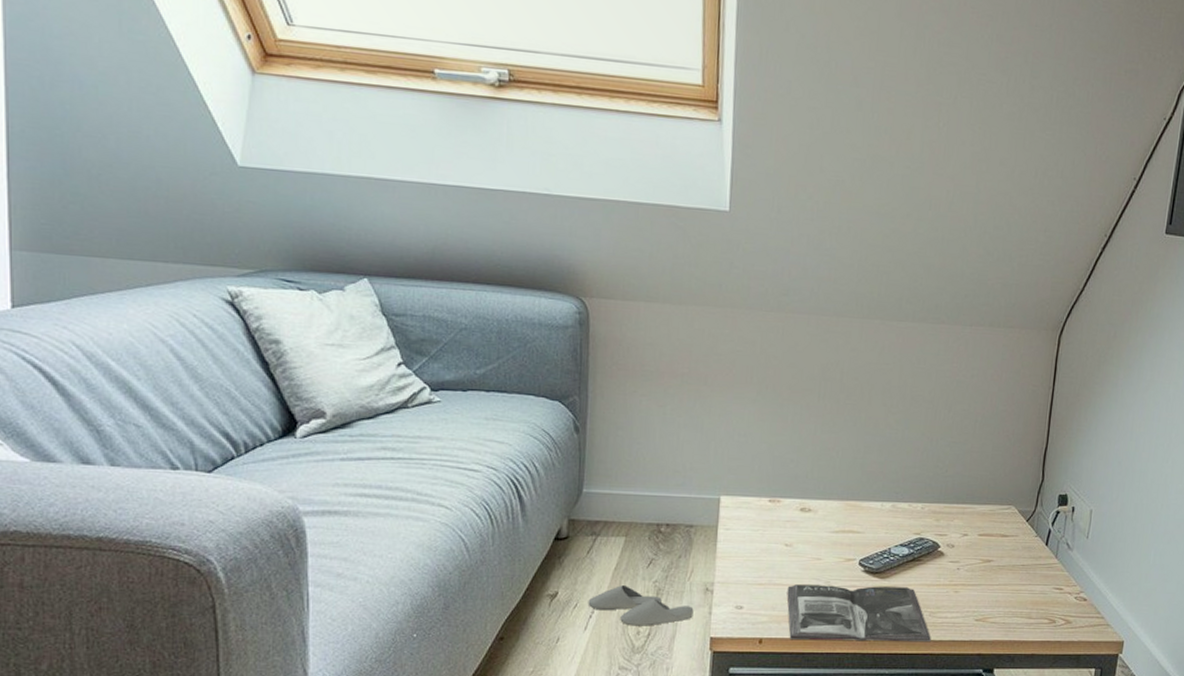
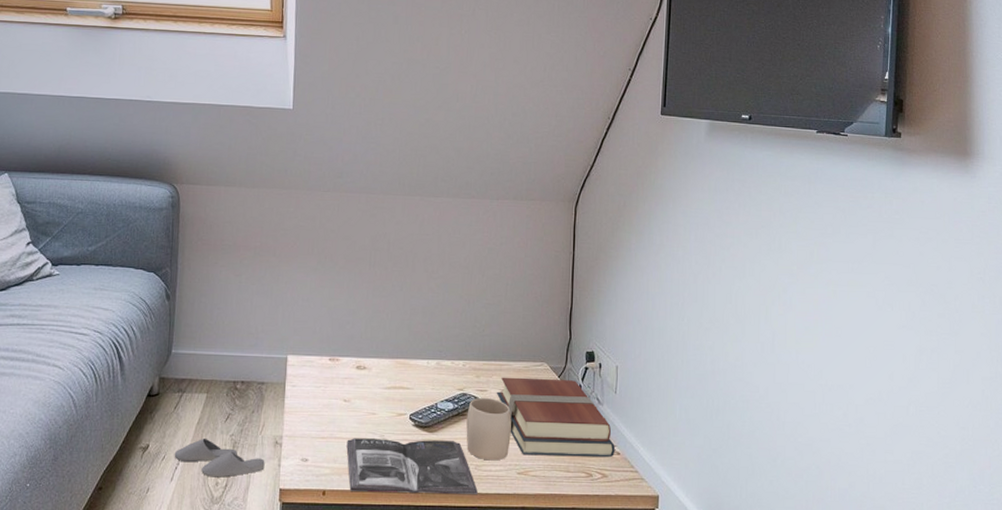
mug: none [921,542,972,608] -> present [466,397,512,461]
books: none [957,520,1082,604] -> present [496,377,615,458]

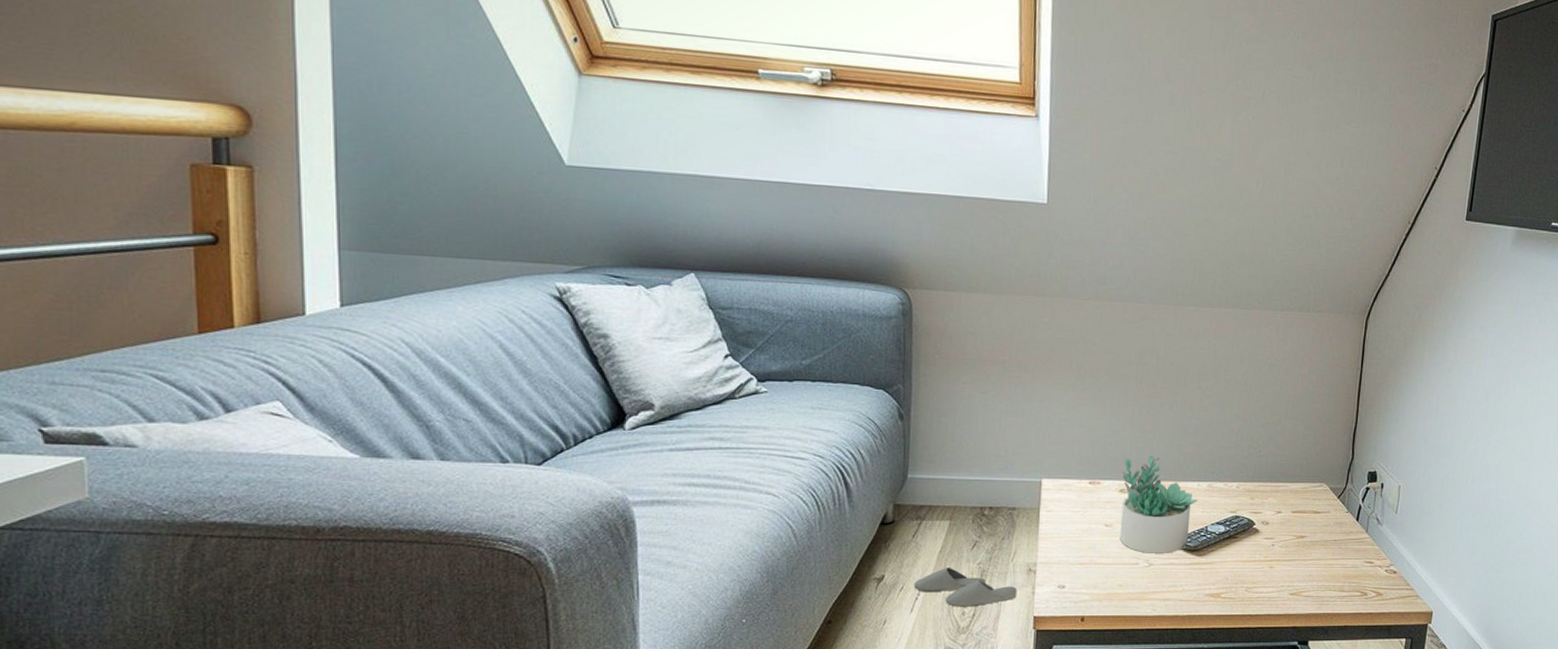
magazine: present [346,438,478,495] -> none [1107,563,1248,617]
succulent plant: none [357,333,428,429] -> present [1119,455,1198,553]
mug: present [466,397,512,461] -> none [1237,519,1286,582]
books: present [496,377,615,458] -> none [1271,498,1392,577]

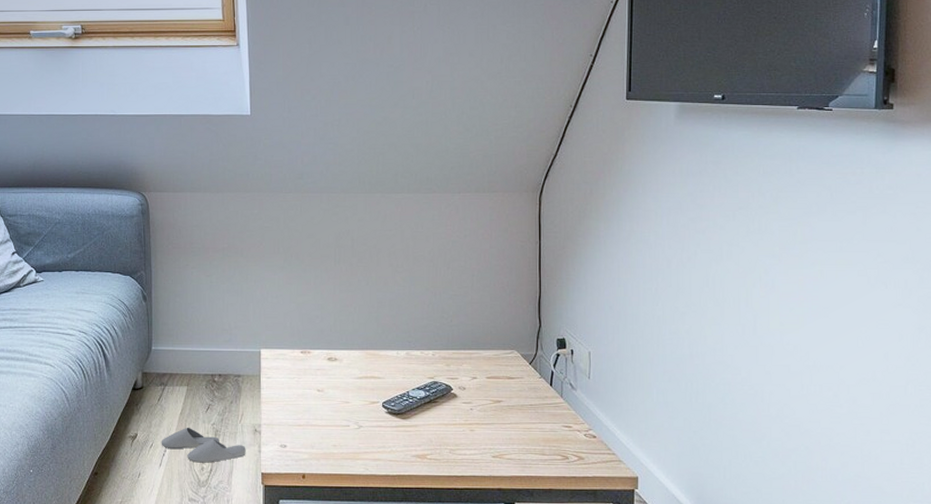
succulent plant: present [1119,455,1198,553] -> none [328,326,398,417]

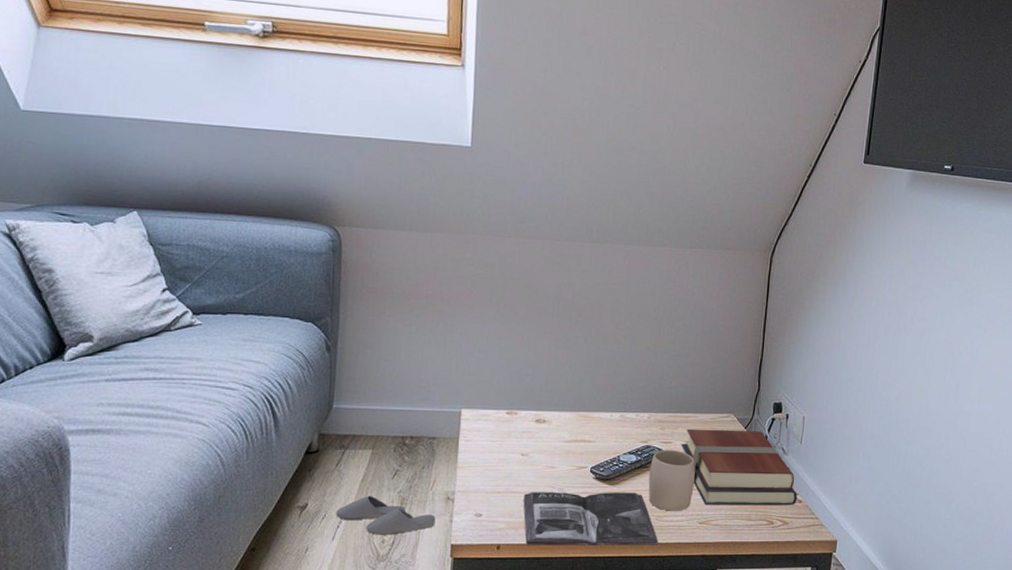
magazine: none [323,425,453,478] -> present [523,492,658,546]
mug: none [439,385,484,445] -> present [648,449,696,511]
books: none [467,365,590,441] -> present [681,429,797,506]

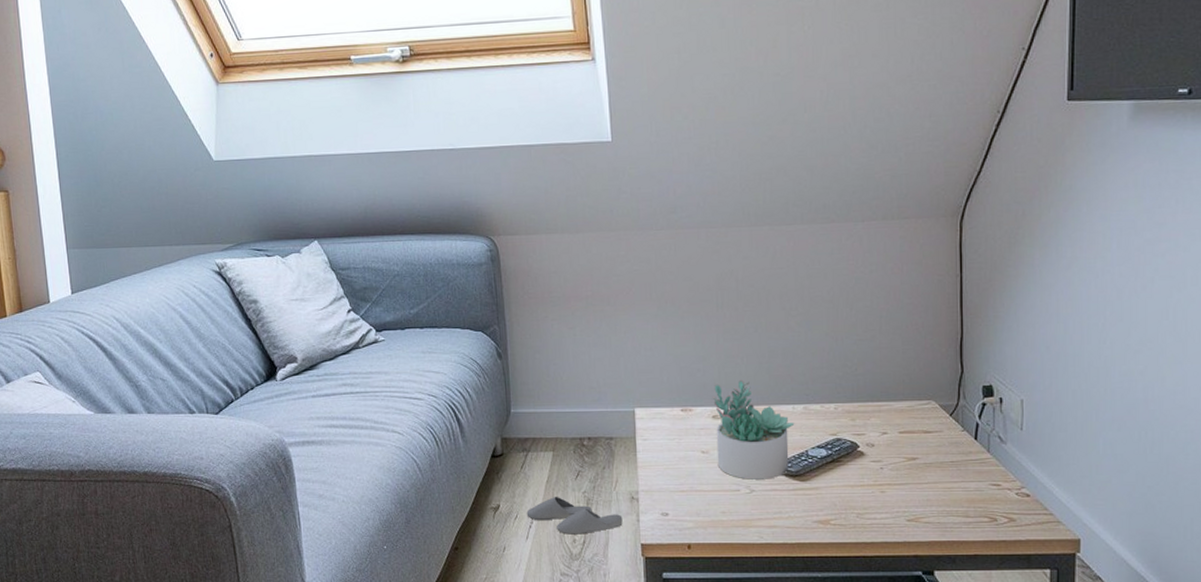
magazine: present [523,492,658,546] -> none [709,489,862,545]
succulent plant: none [535,386,611,482] -> present [712,379,795,480]
mug: present [648,449,696,511] -> none [843,441,897,508]
books: present [681,429,797,506] -> none [876,417,1023,501]

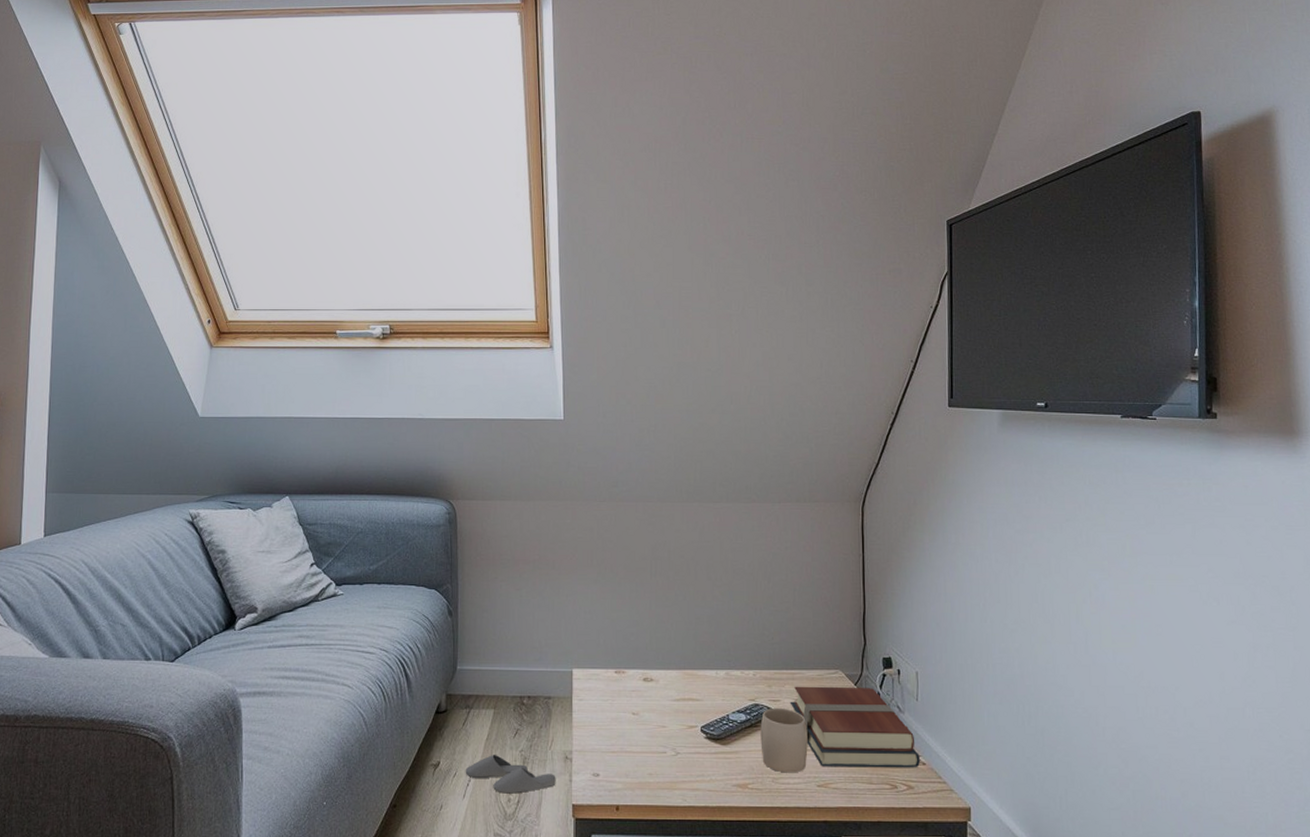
succulent plant: present [712,379,795,480] -> none [643,644,718,742]
mug: none [843,441,897,508] -> present [760,707,808,773]
books: none [876,417,1023,501] -> present [790,686,920,768]

